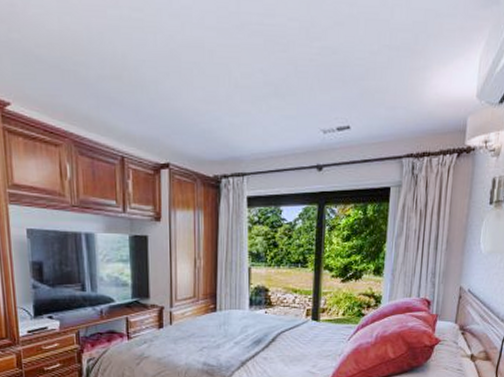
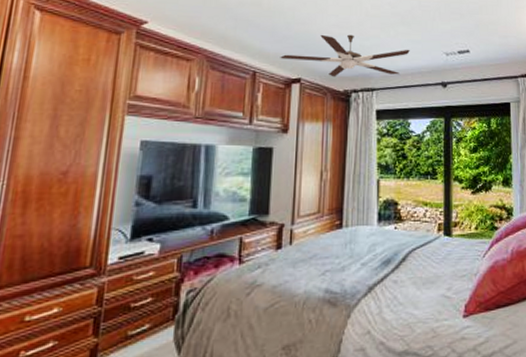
ceiling fan: none [147,111,283,161] -> present [280,34,410,77]

